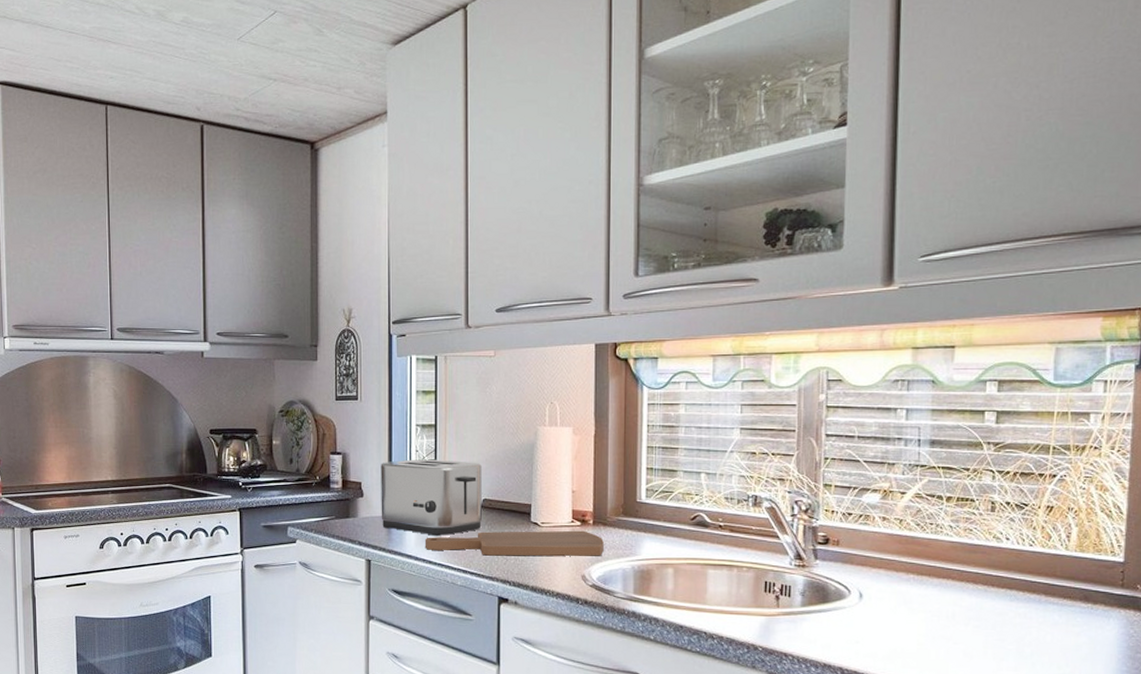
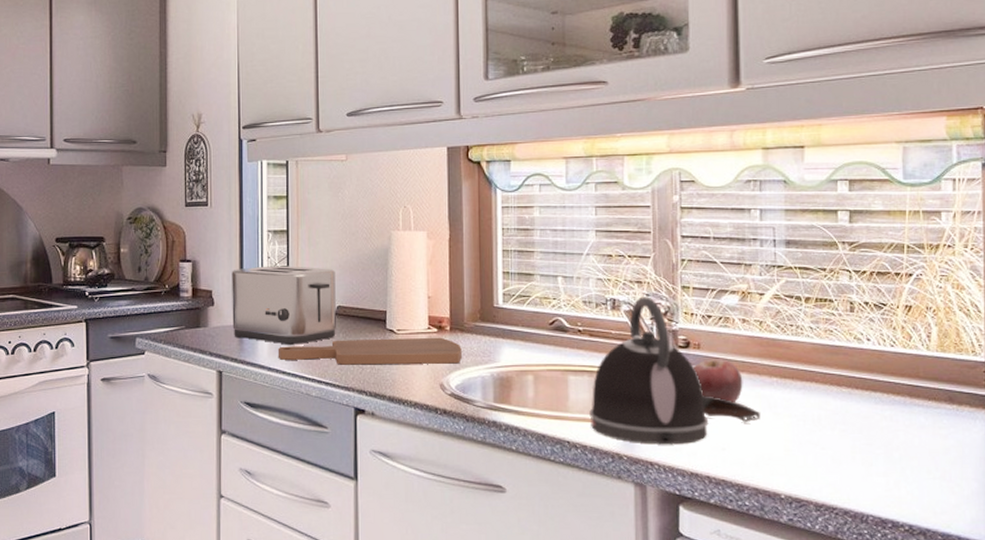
kettle: none [727,494,844,637] -> present [589,296,709,445]
fruit: none [831,555,880,597] -> present [693,359,743,402]
knife: none [839,590,895,618] -> present [703,395,760,423]

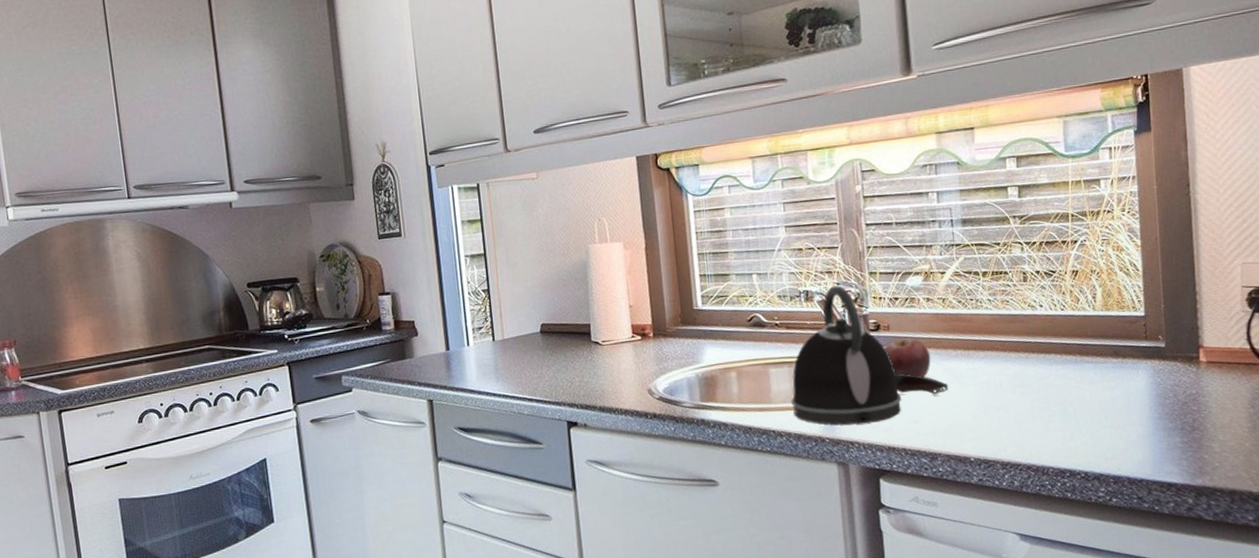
toaster: present [232,266,336,345] -> none [432,287,542,367]
cutting board: present [277,337,462,365] -> none [486,344,667,383]

